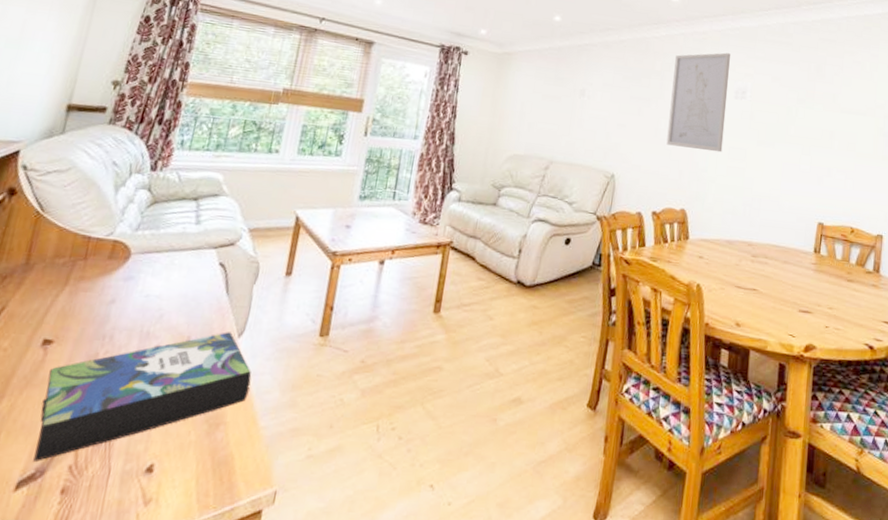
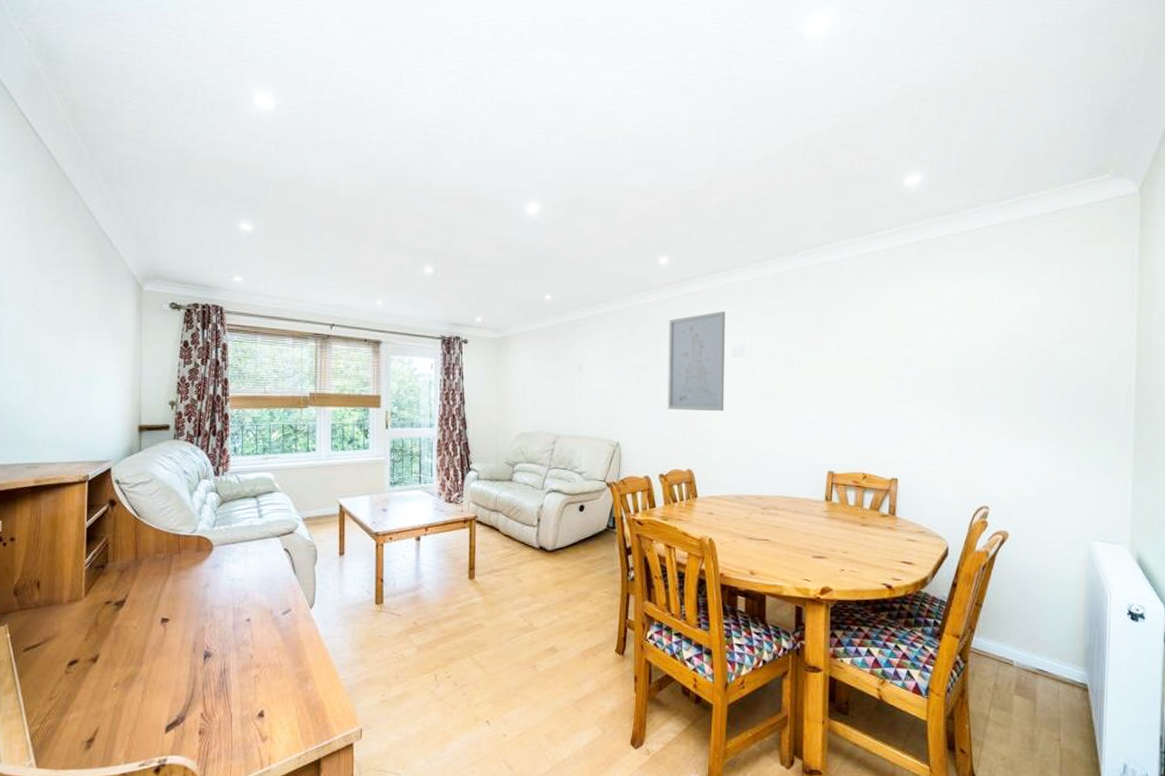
book: present [33,332,252,461] -> none [171,605,326,711]

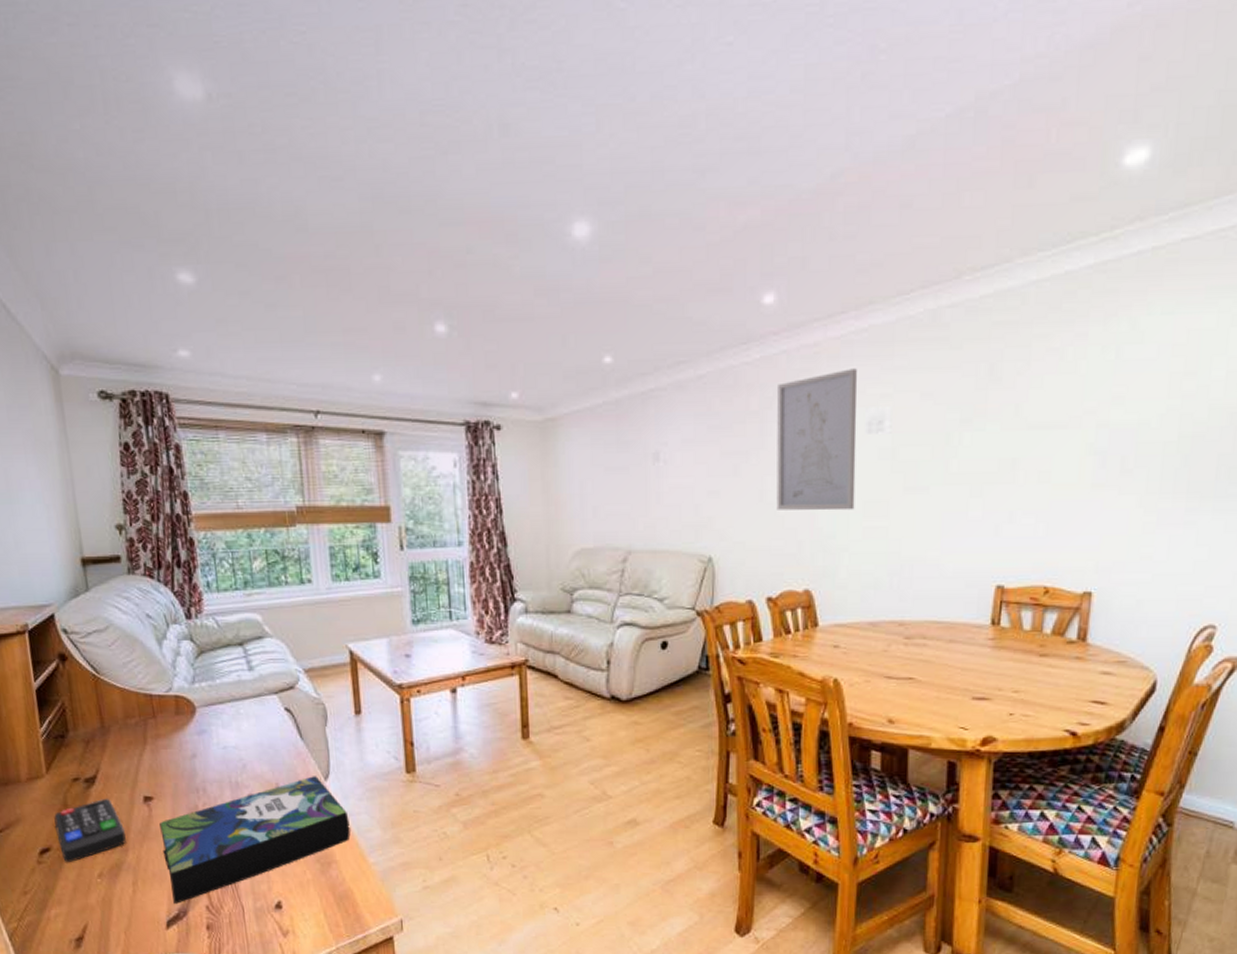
remote control: none [85,619,142,673] -> present [54,798,126,862]
book: none [171,605,326,711] -> present [159,776,351,904]

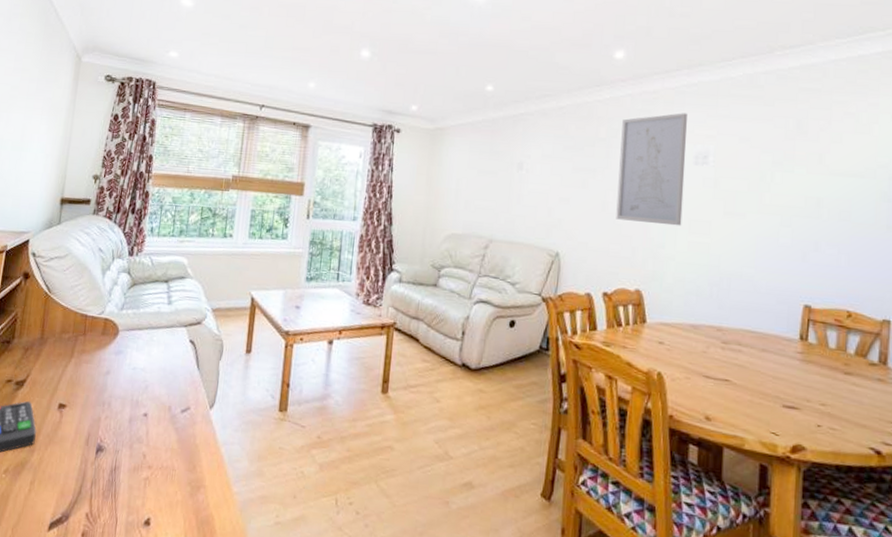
book: present [159,776,351,904] -> none [60,403,224,508]

